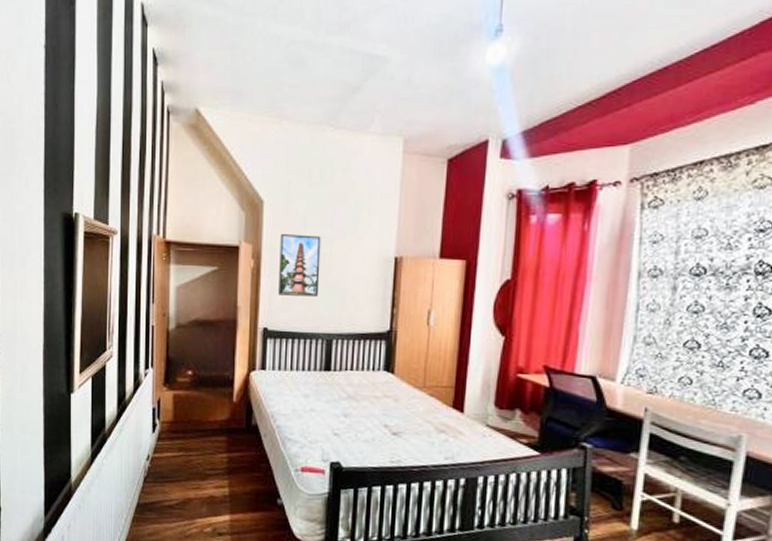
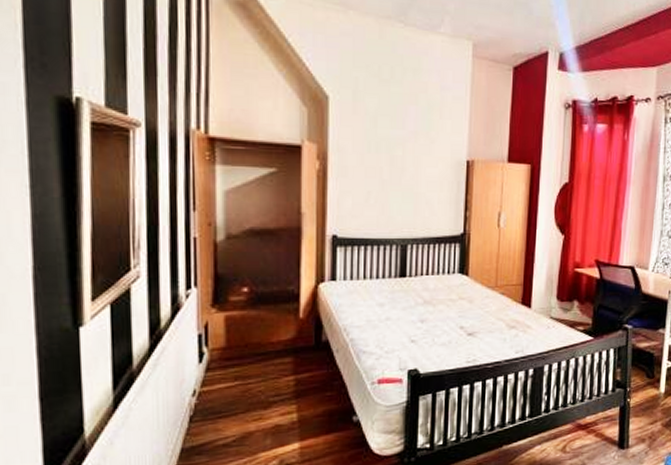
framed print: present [279,234,321,297] -> none [348,134,393,201]

